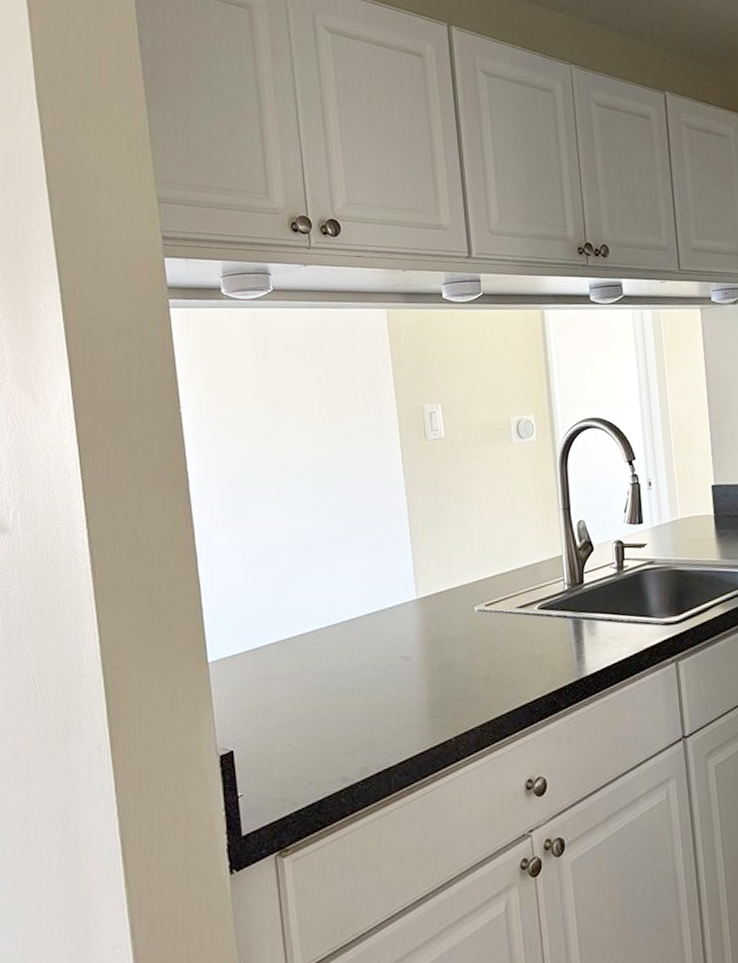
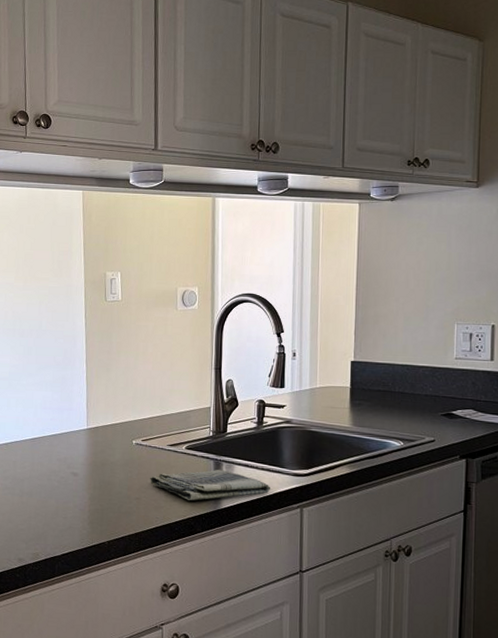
dish towel: none [499,628,641,671] -> present [150,469,271,501]

